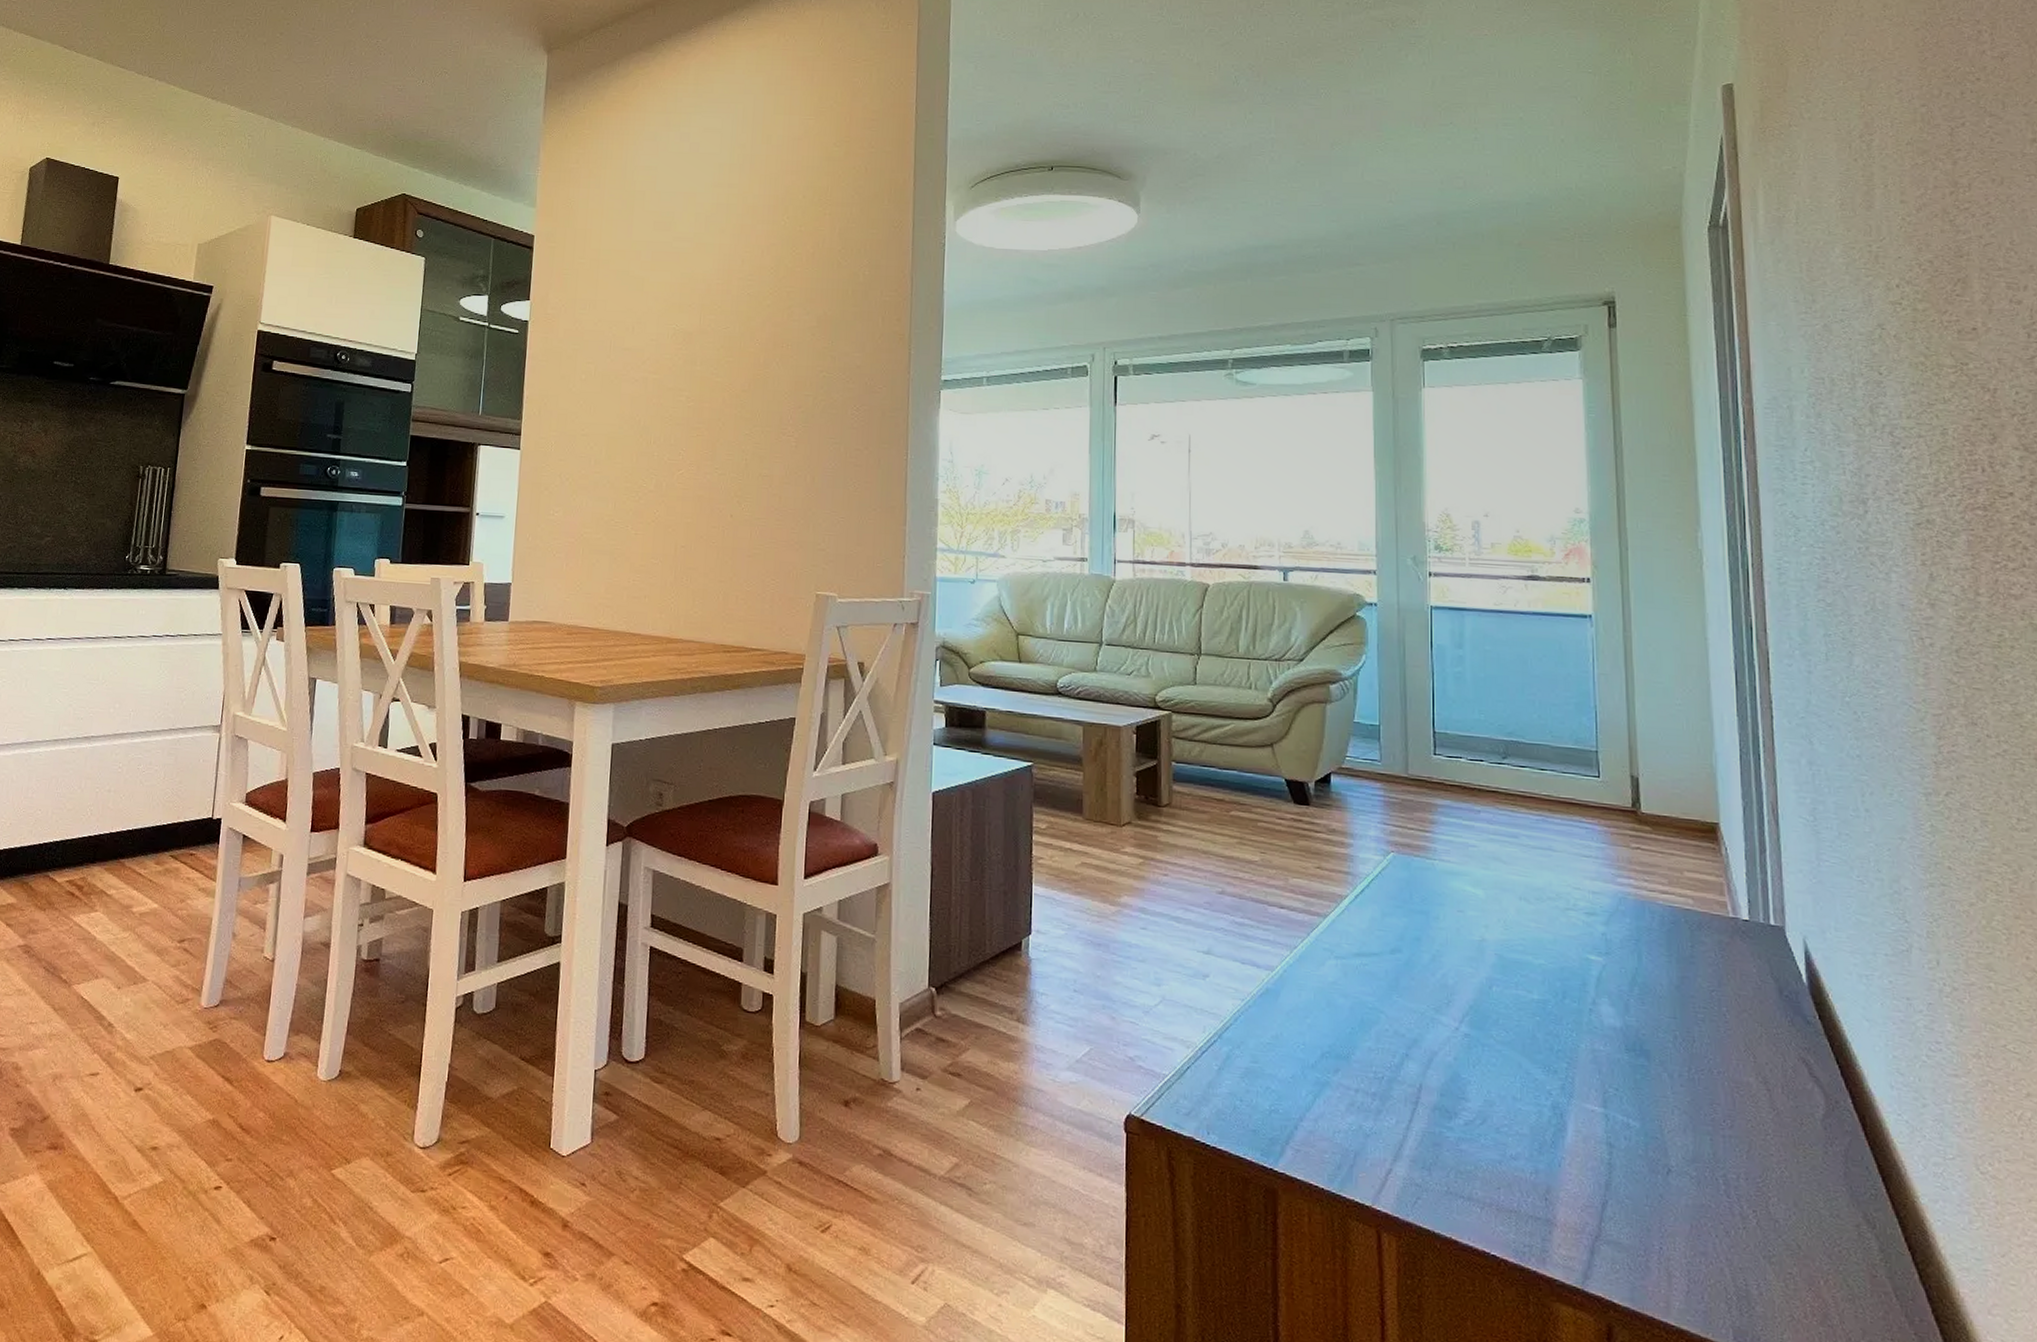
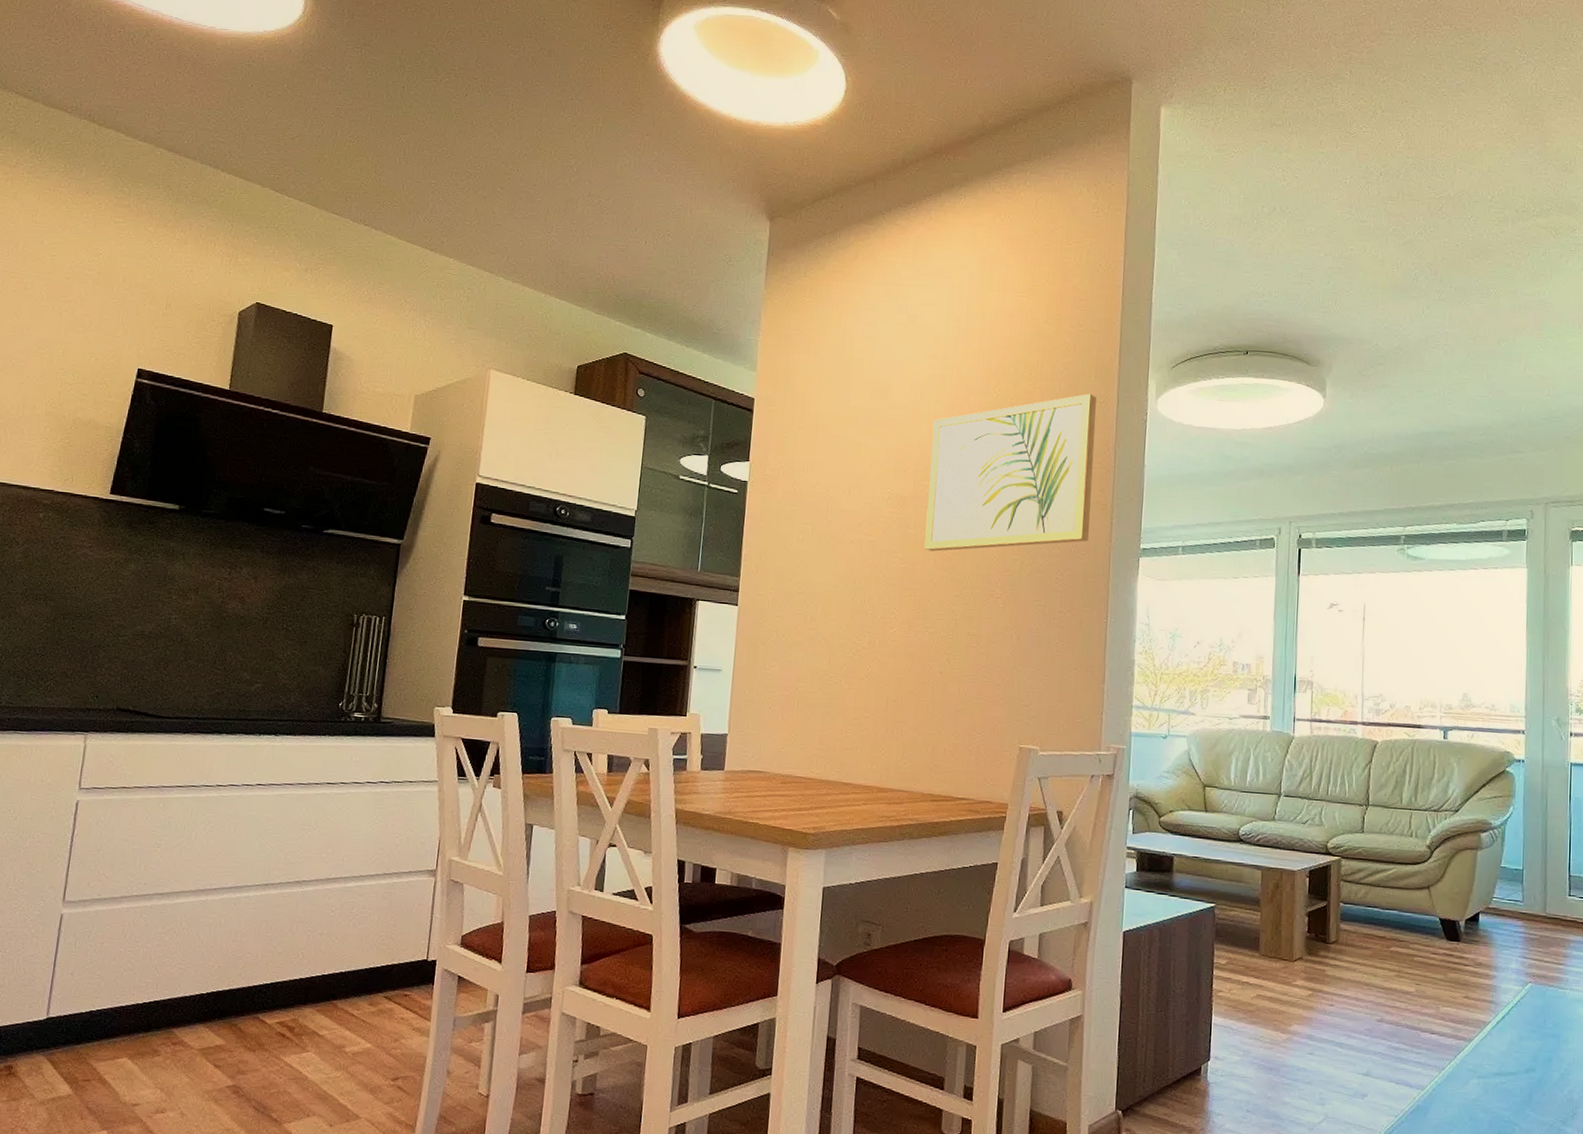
wall art: none [711,217,891,389] -> present [924,393,1097,552]

